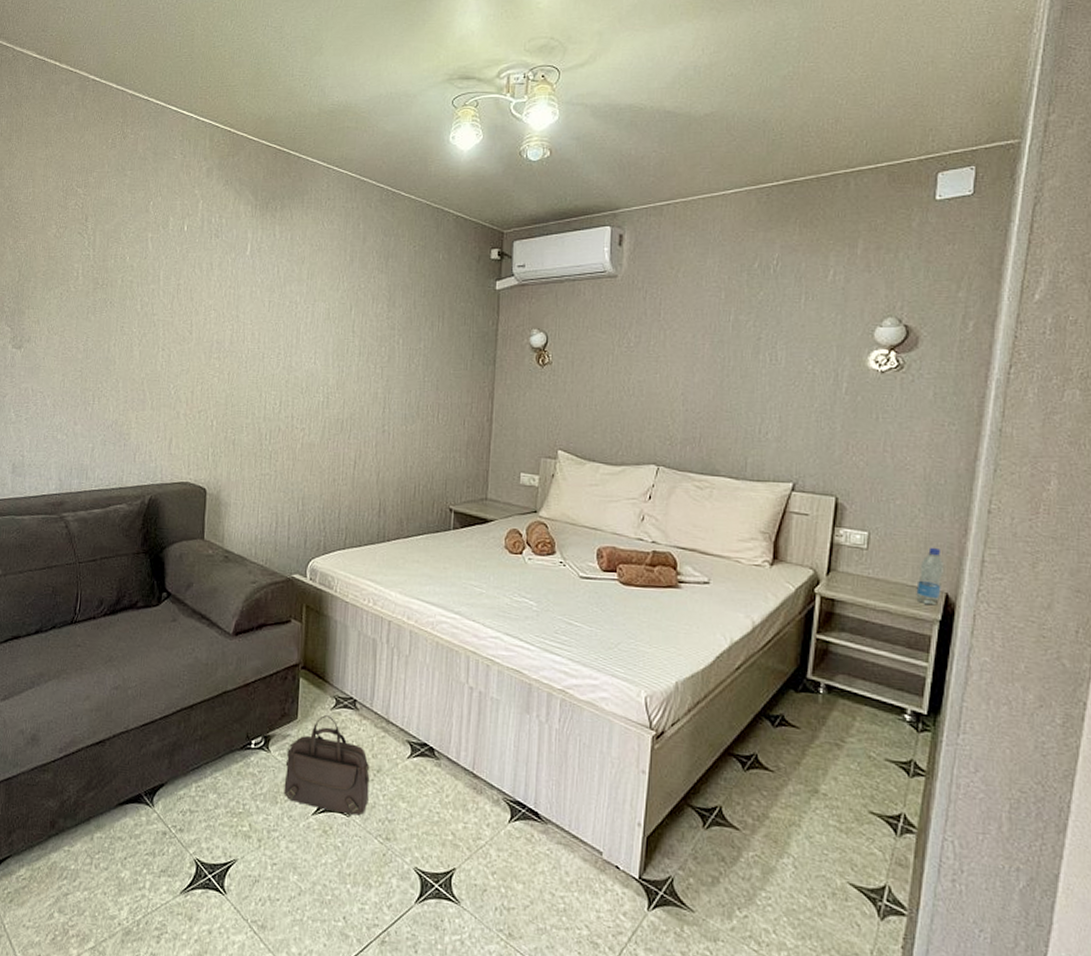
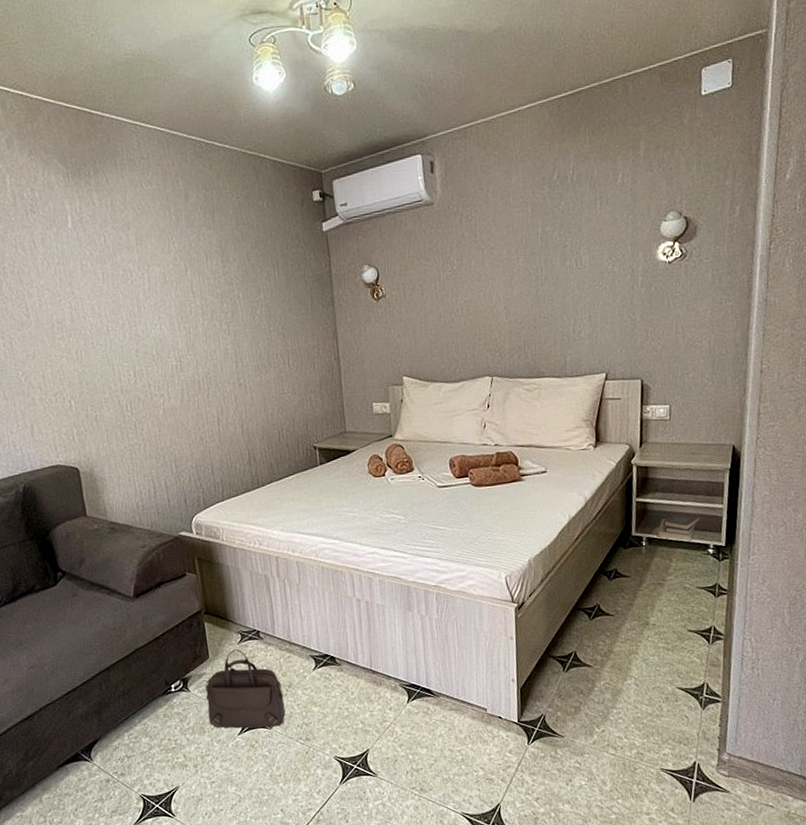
books: none [839,661,897,700] -> present [656,512,701,541]
bottle: present [916,547,945,606] -> none [710,408,731,458]

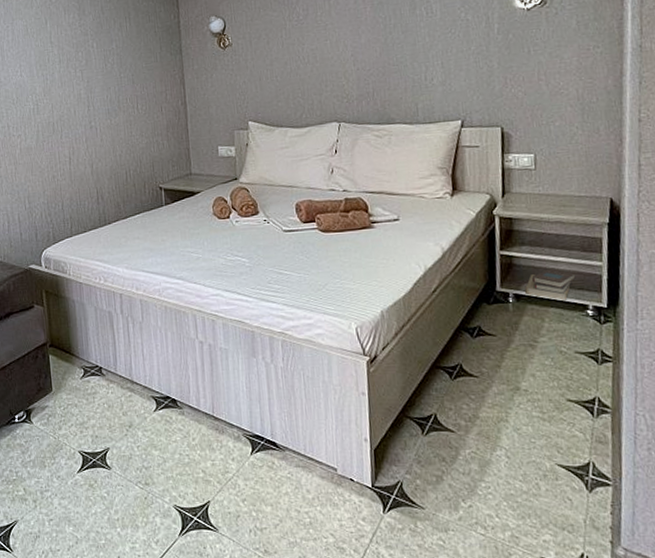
handbag: present [205,649,286,729] -> none [47,384,125,468]

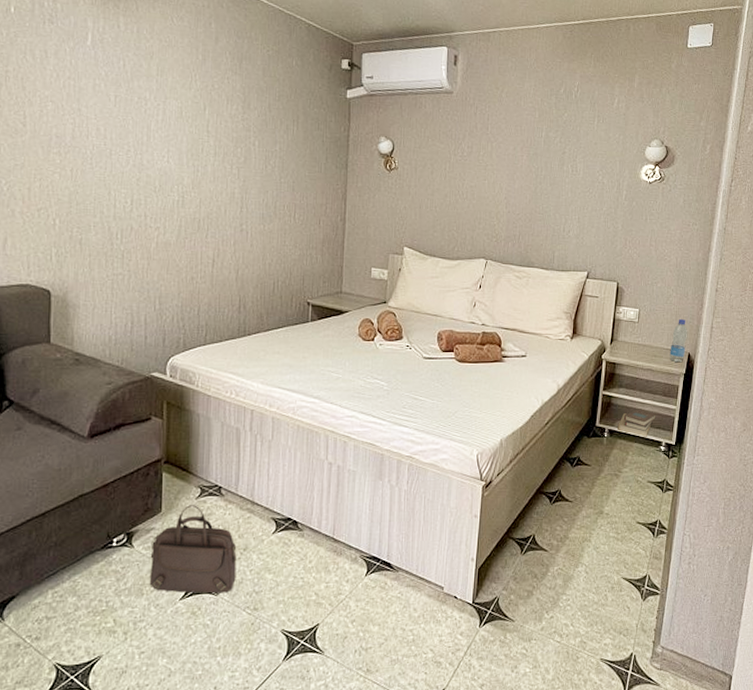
handbag: none [47,384,125,468] -> present [149,505,237,594]
bottle: none [583,159,606,211] -> present [669,318,688,363]

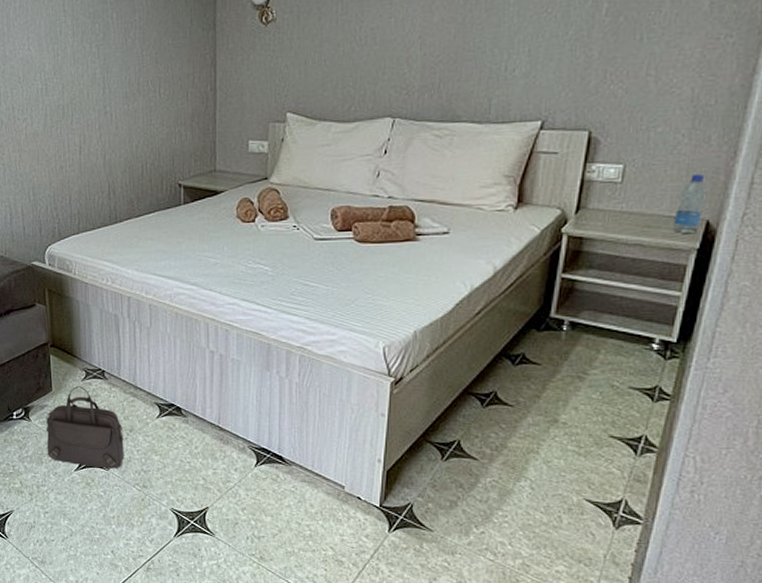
books: present [618,409,656,437] -> none [583,295,647,332]

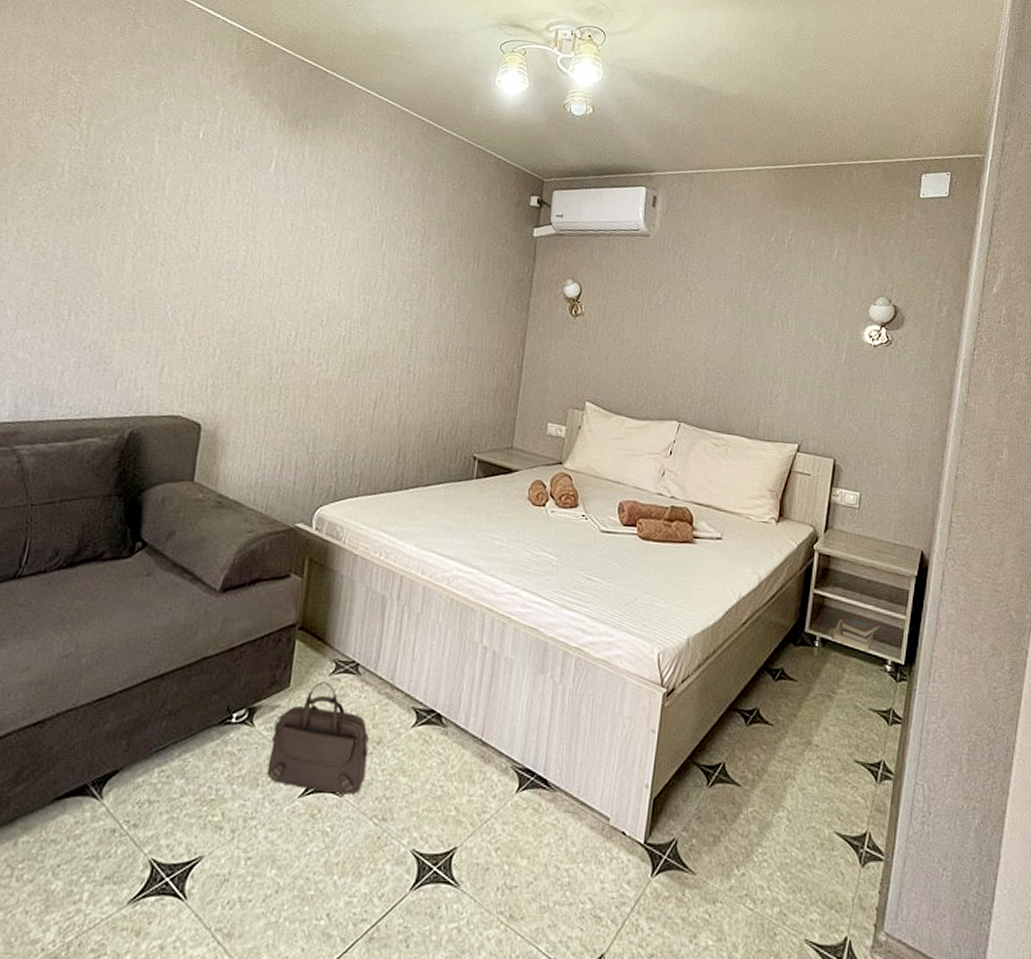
books: none [583,295,647,332] -> present [832,614,881,652]
bottle: present [673,173,708,234] -> none [897,508,921,562]

